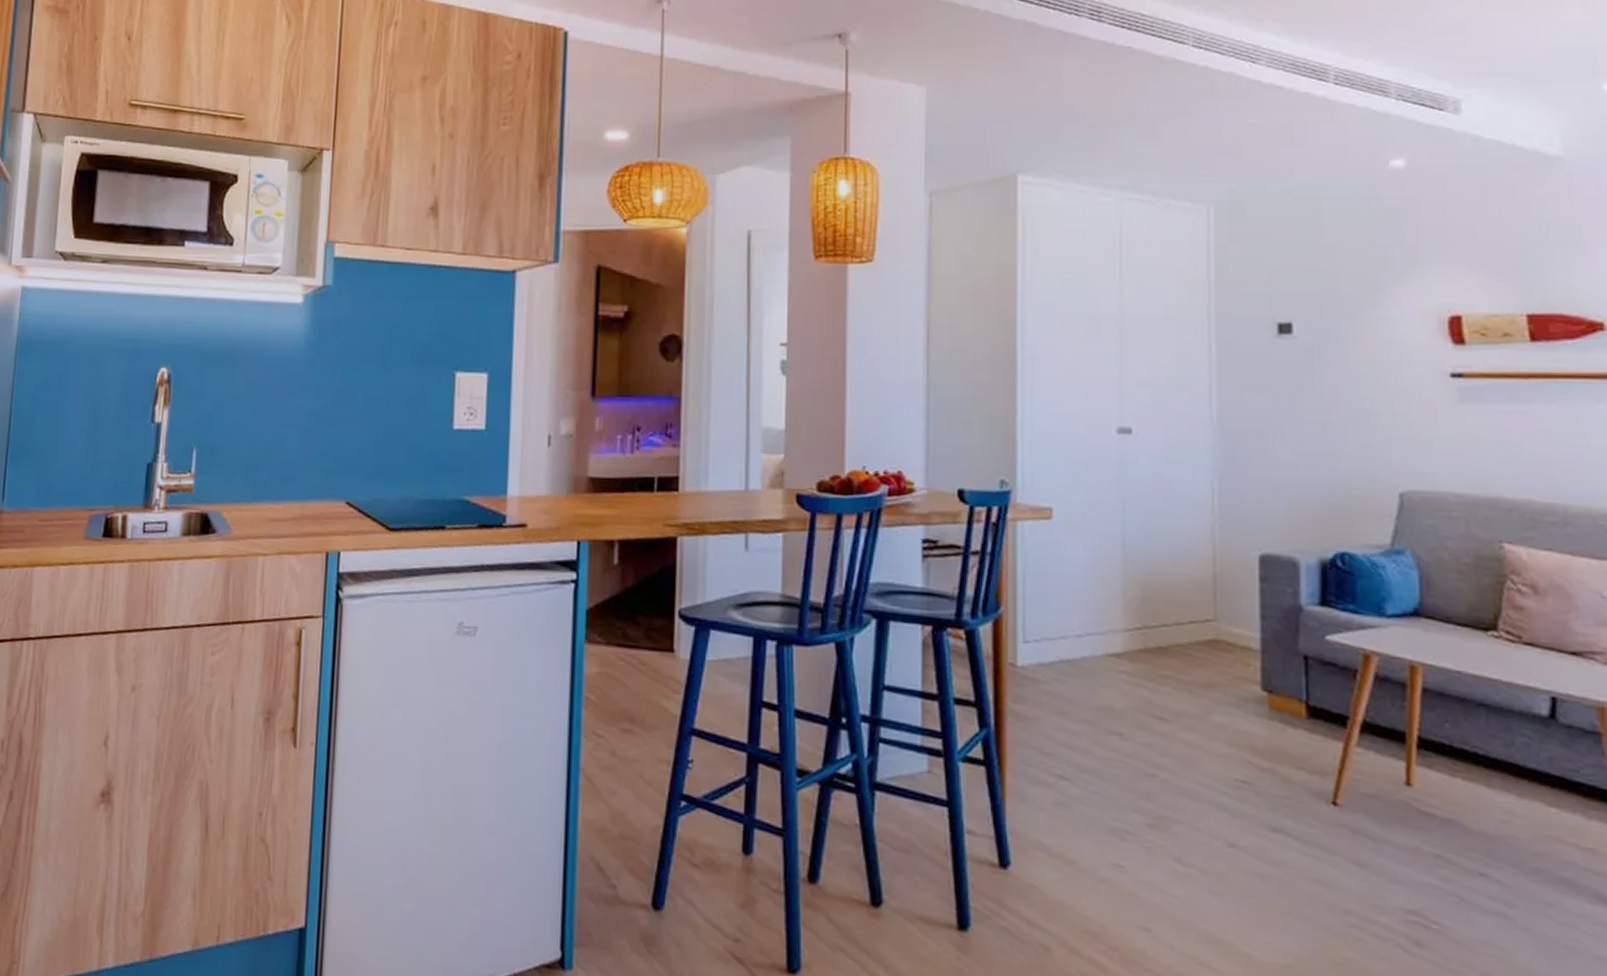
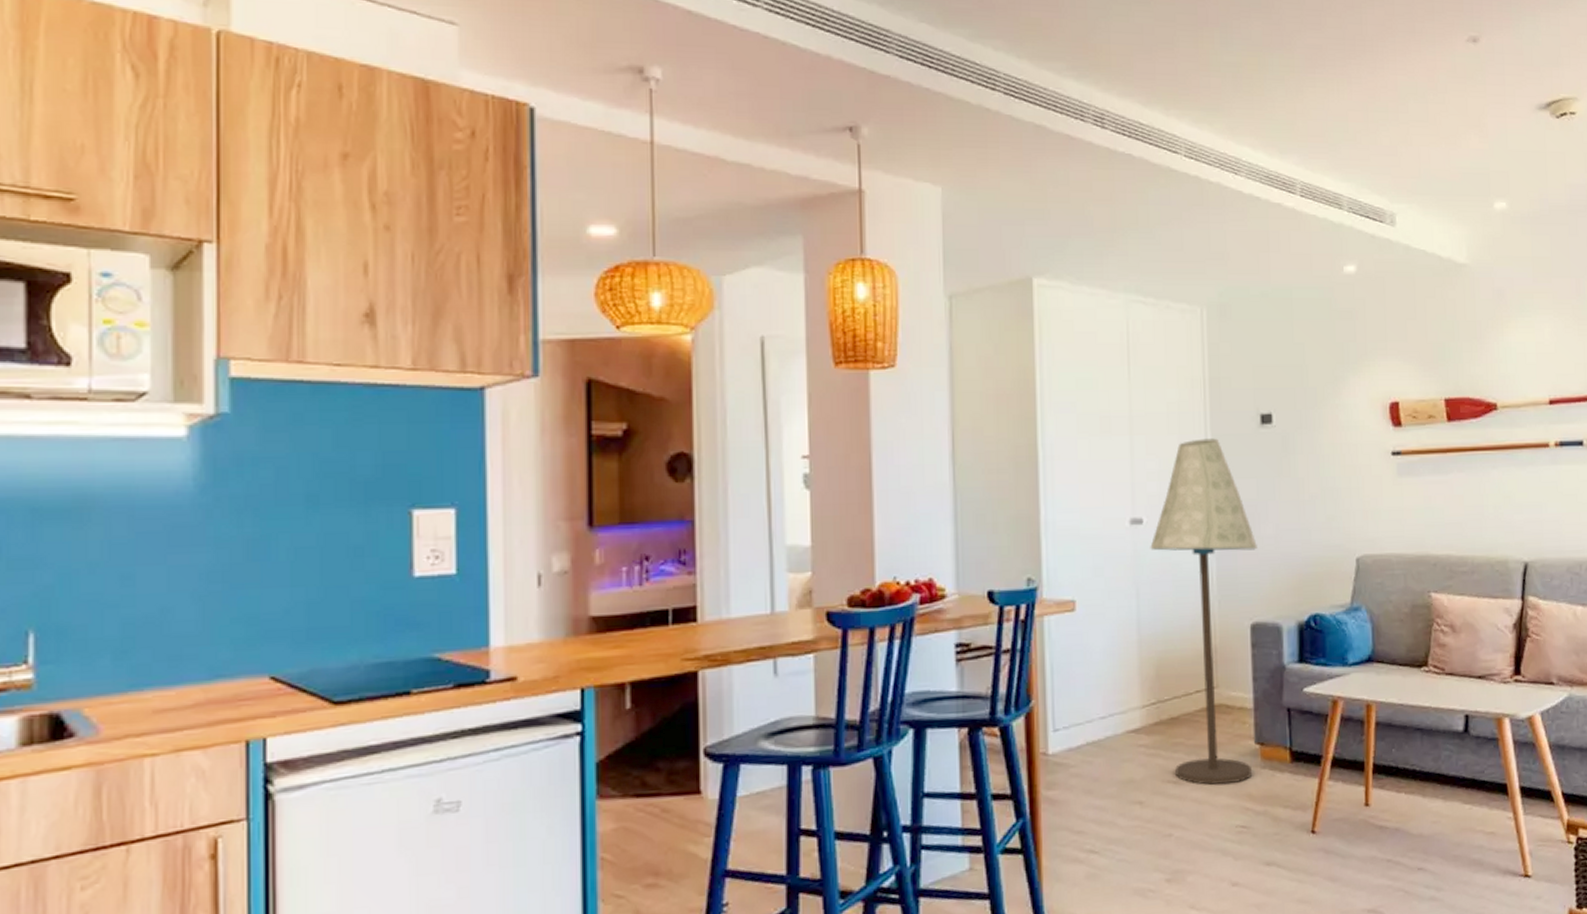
floor lamp: none [1139,346,1270,731] -> present [1150,438,1257,785]

